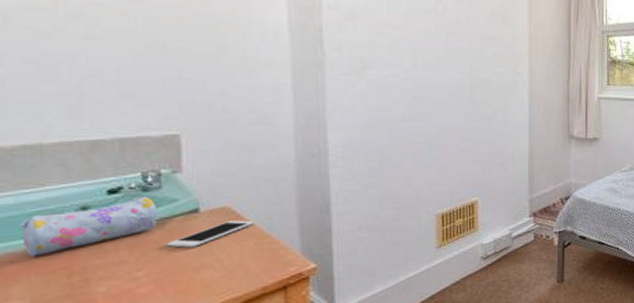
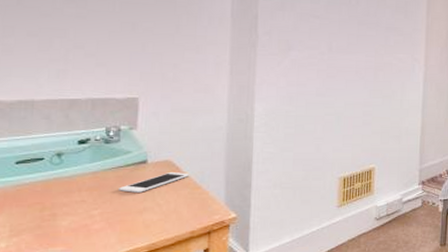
pencil case: present [19,196,157,257] -> none [9,147,114,192]

